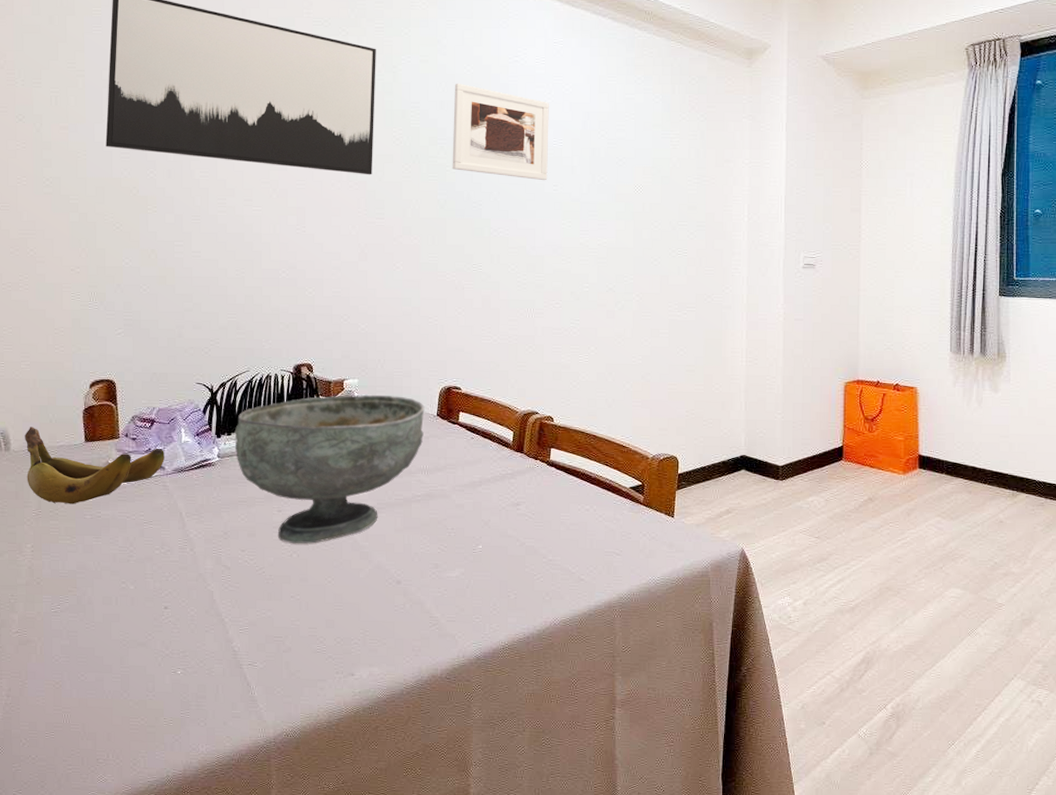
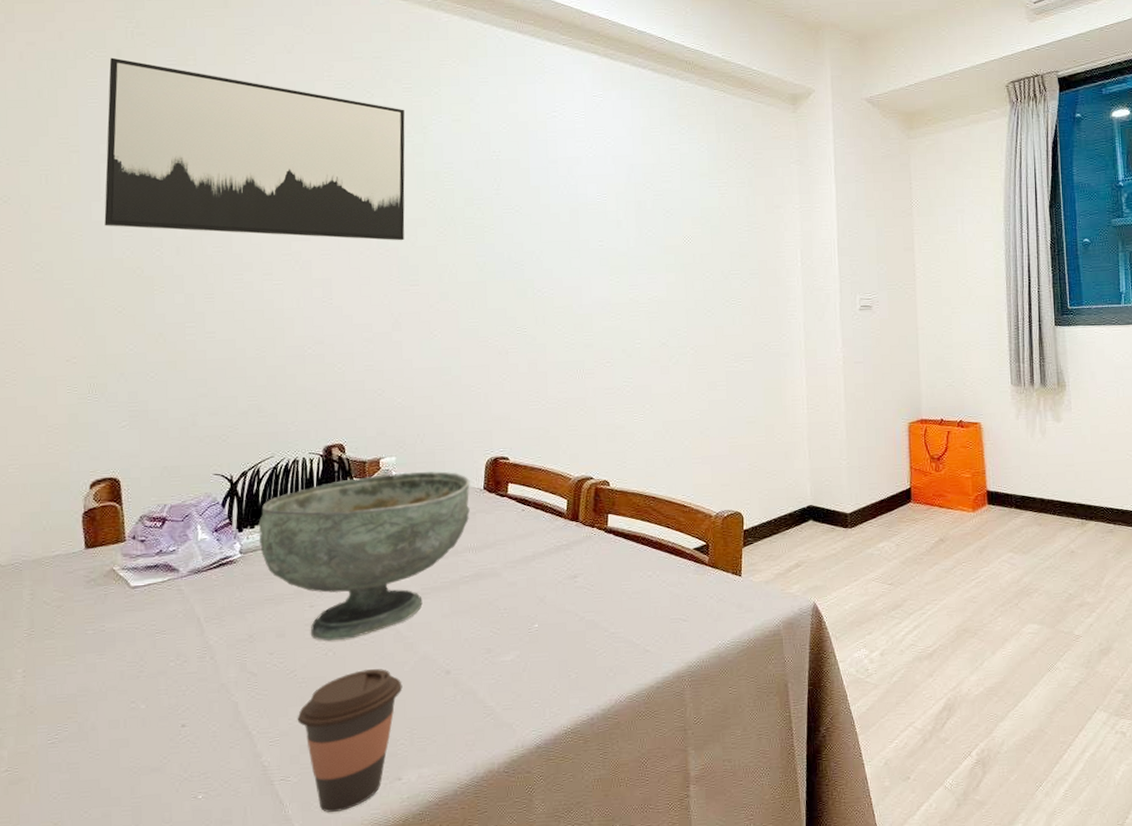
banana: present [25,427,164,504] -> none [14,537,178,620]
coffee cup: none [264,573,358,698] -> present [297,669,403,812]
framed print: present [452,83,549,181] -> none [489,141,593,237]

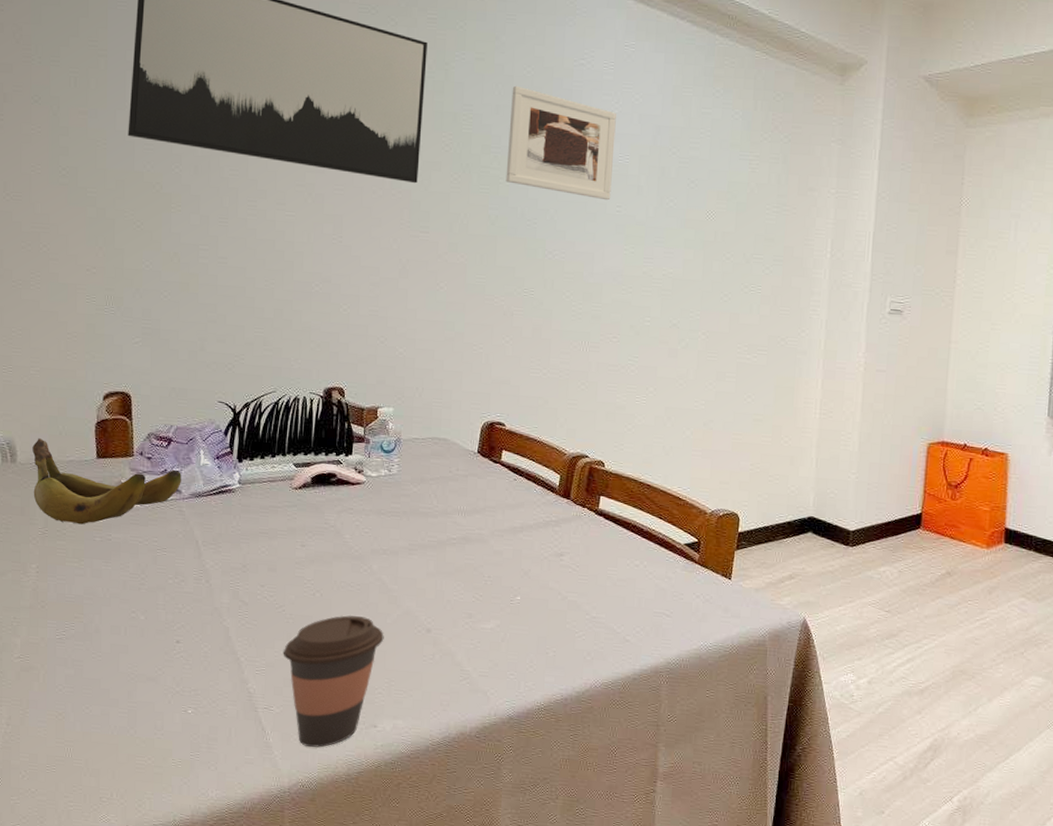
banana: none [14,537,178,620] -> present [32,438,181,525]
decorative bowl: present [258,471,470,641] -> none [257,424,465,583]
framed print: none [489,141,593,237] -> present [506,85,616,201]

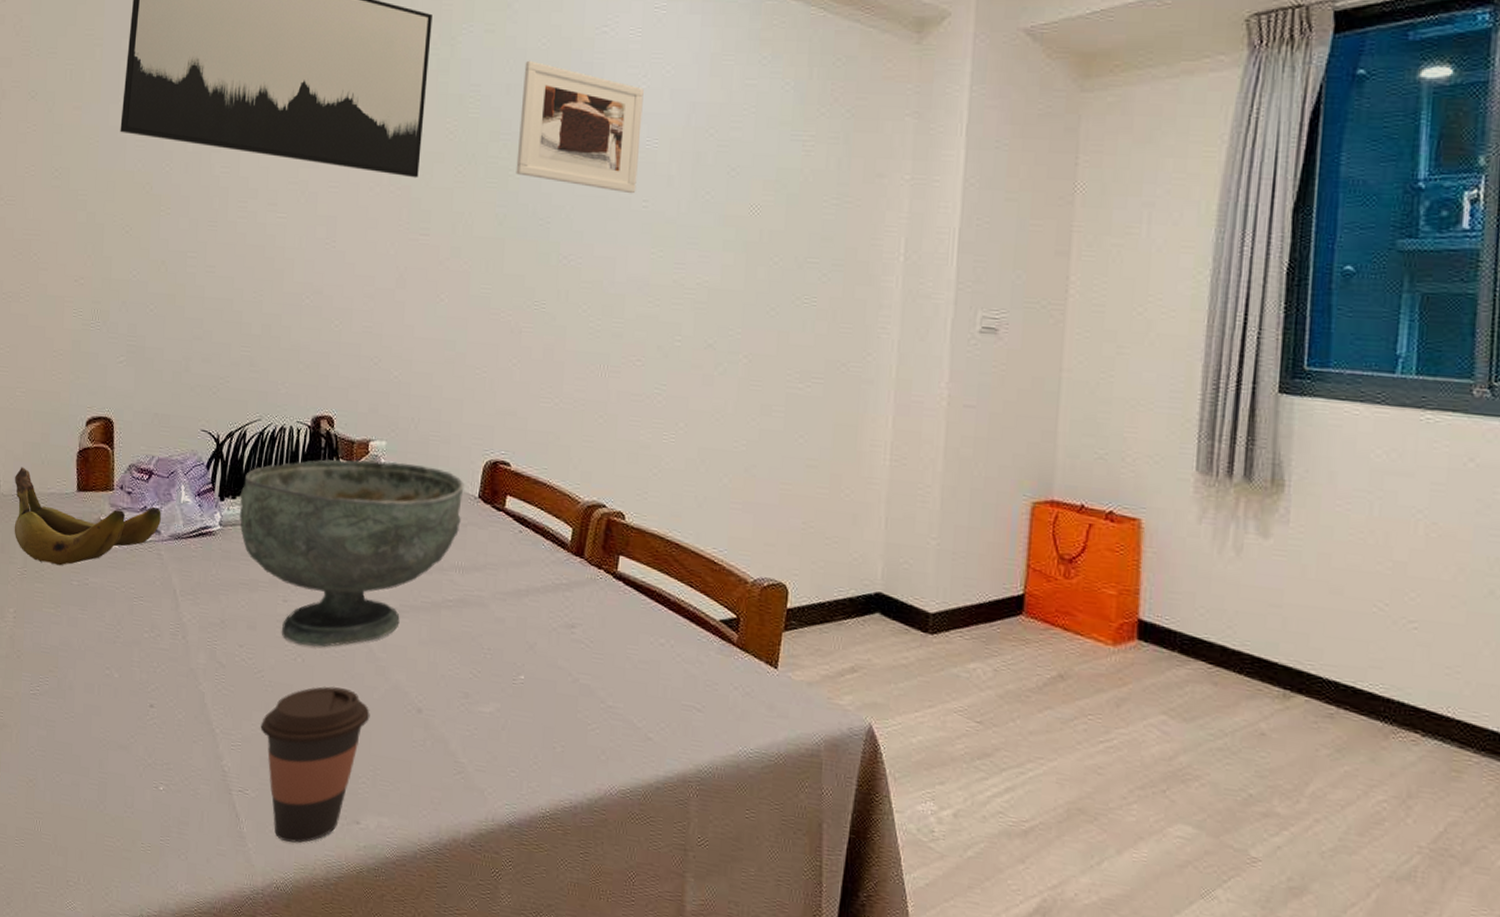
decorative bowl: none [257,424,465,583] -> present [240,459,464,647]

